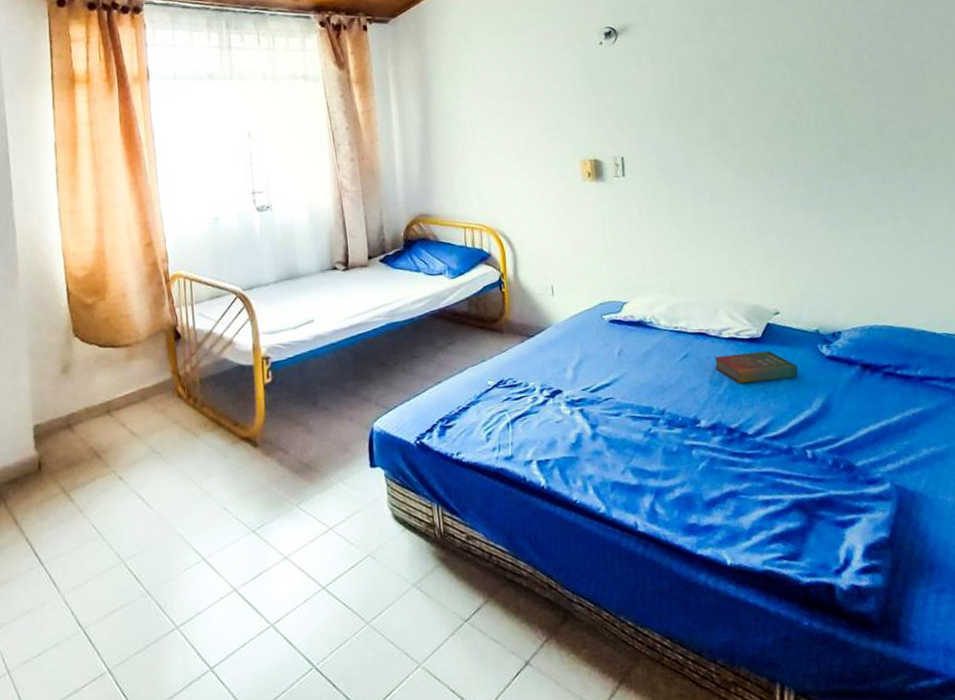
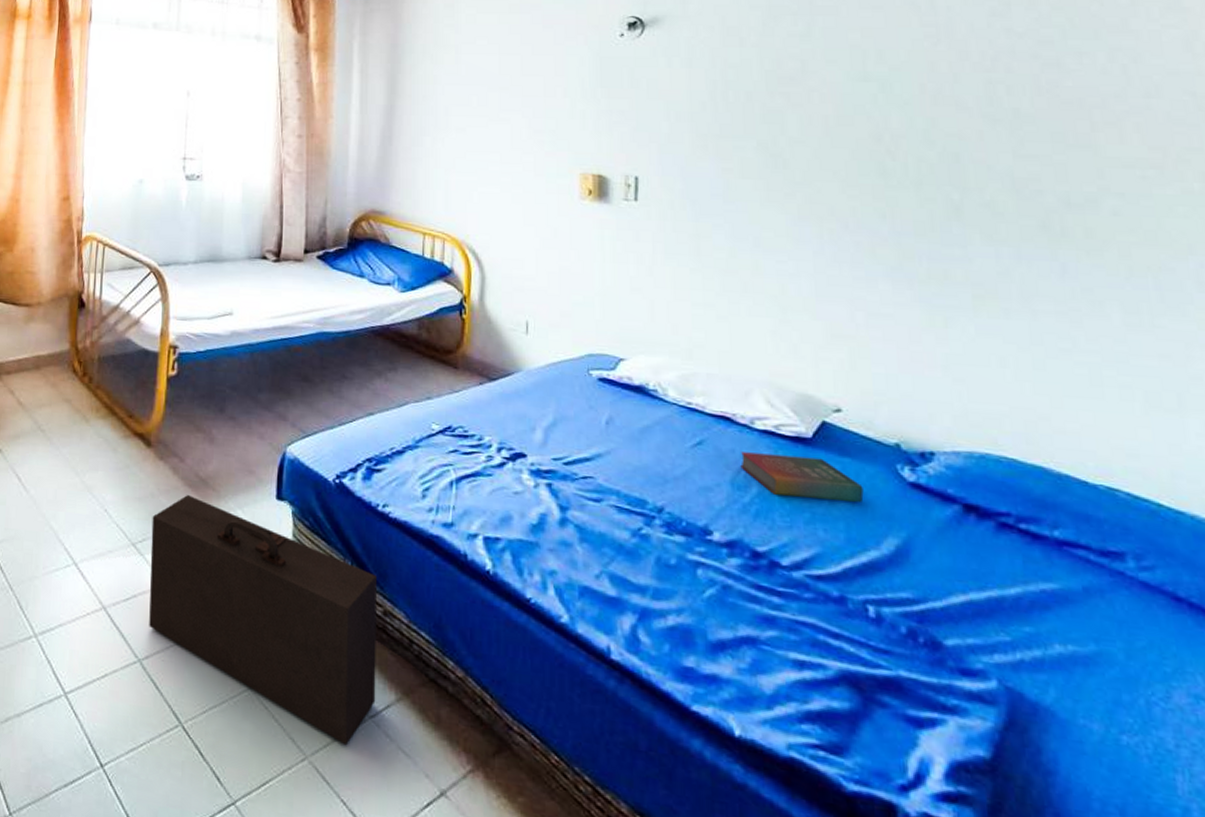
suitcase: none [266,480,469,648] -> present [149,495,377,746]

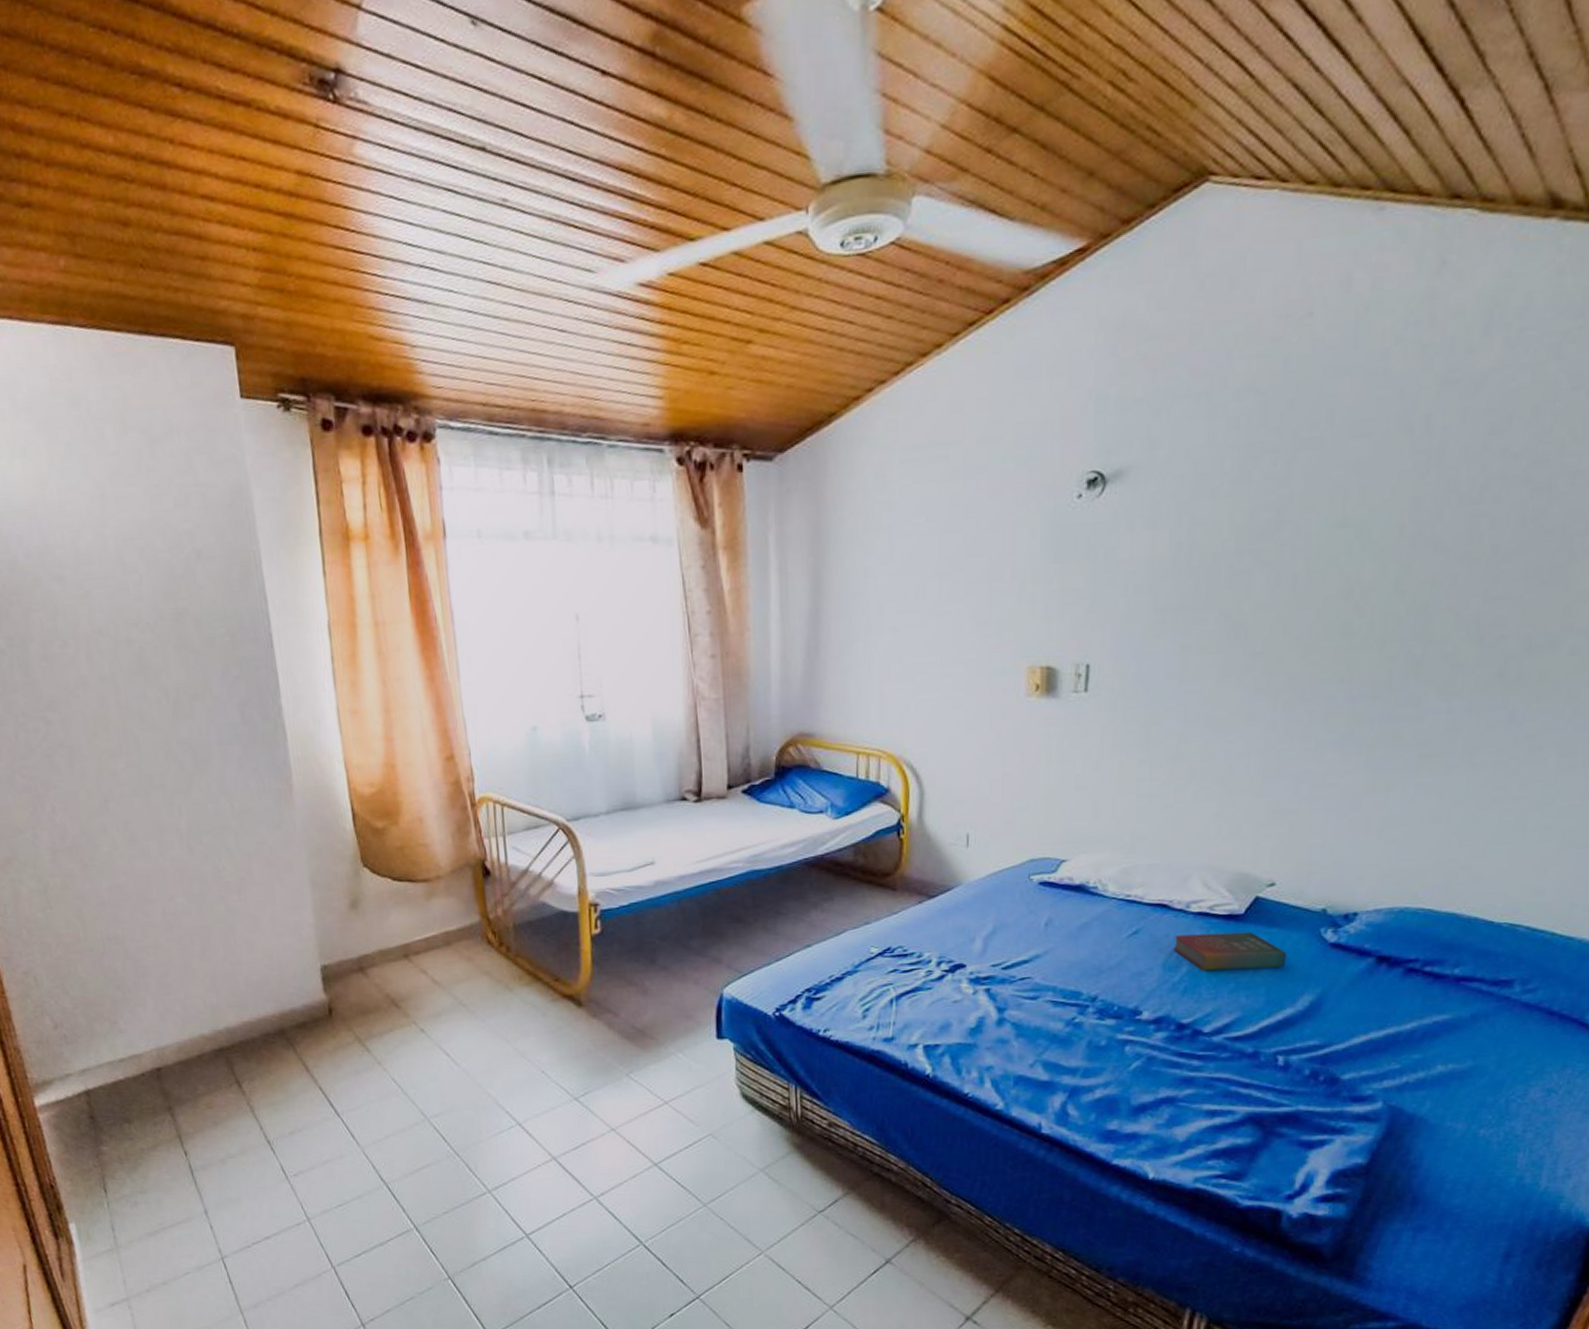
suitcase: present [149,495,377,746] -> none [592,1047,824,1238]

